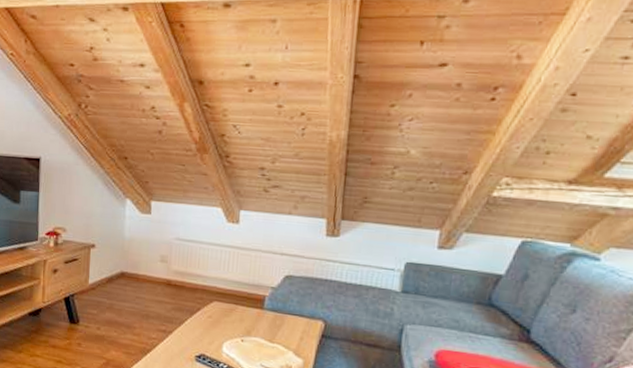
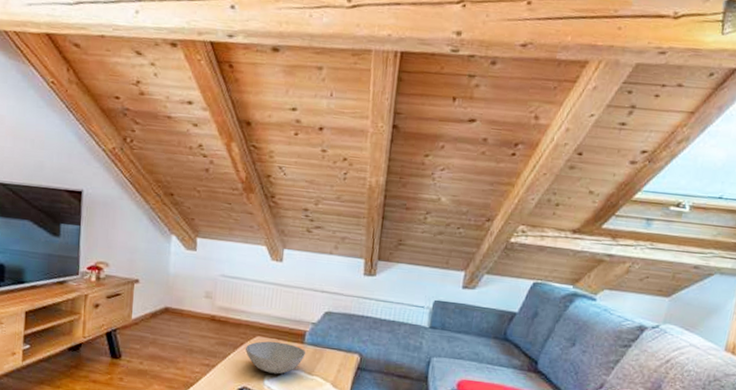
bowl: none [203,306,266,342] -> present [246,341,306,374]

